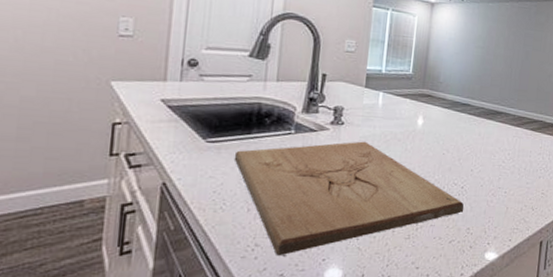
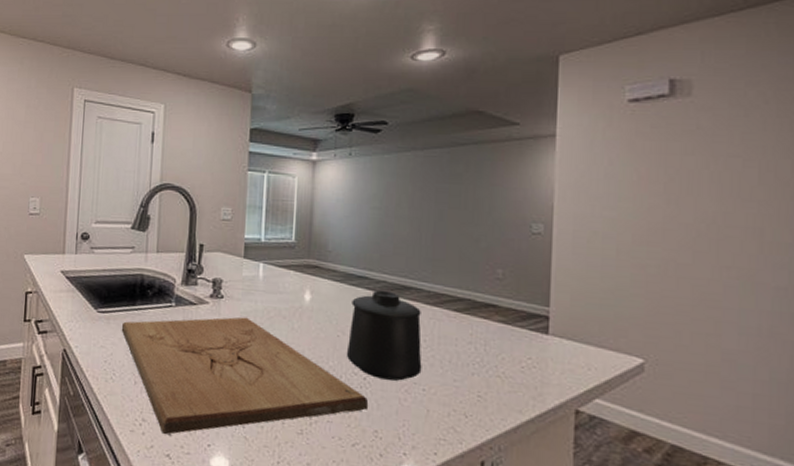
mug: none [449,114,508,187] -> present [346,290,422,381]

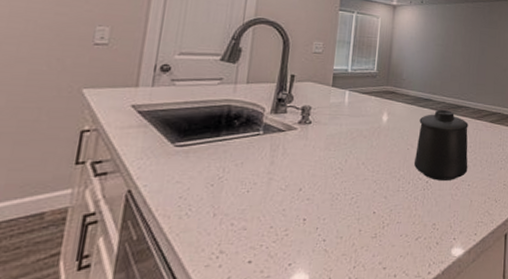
cutting board: present [121,317,369,435] -> none [202,139,430,263]

